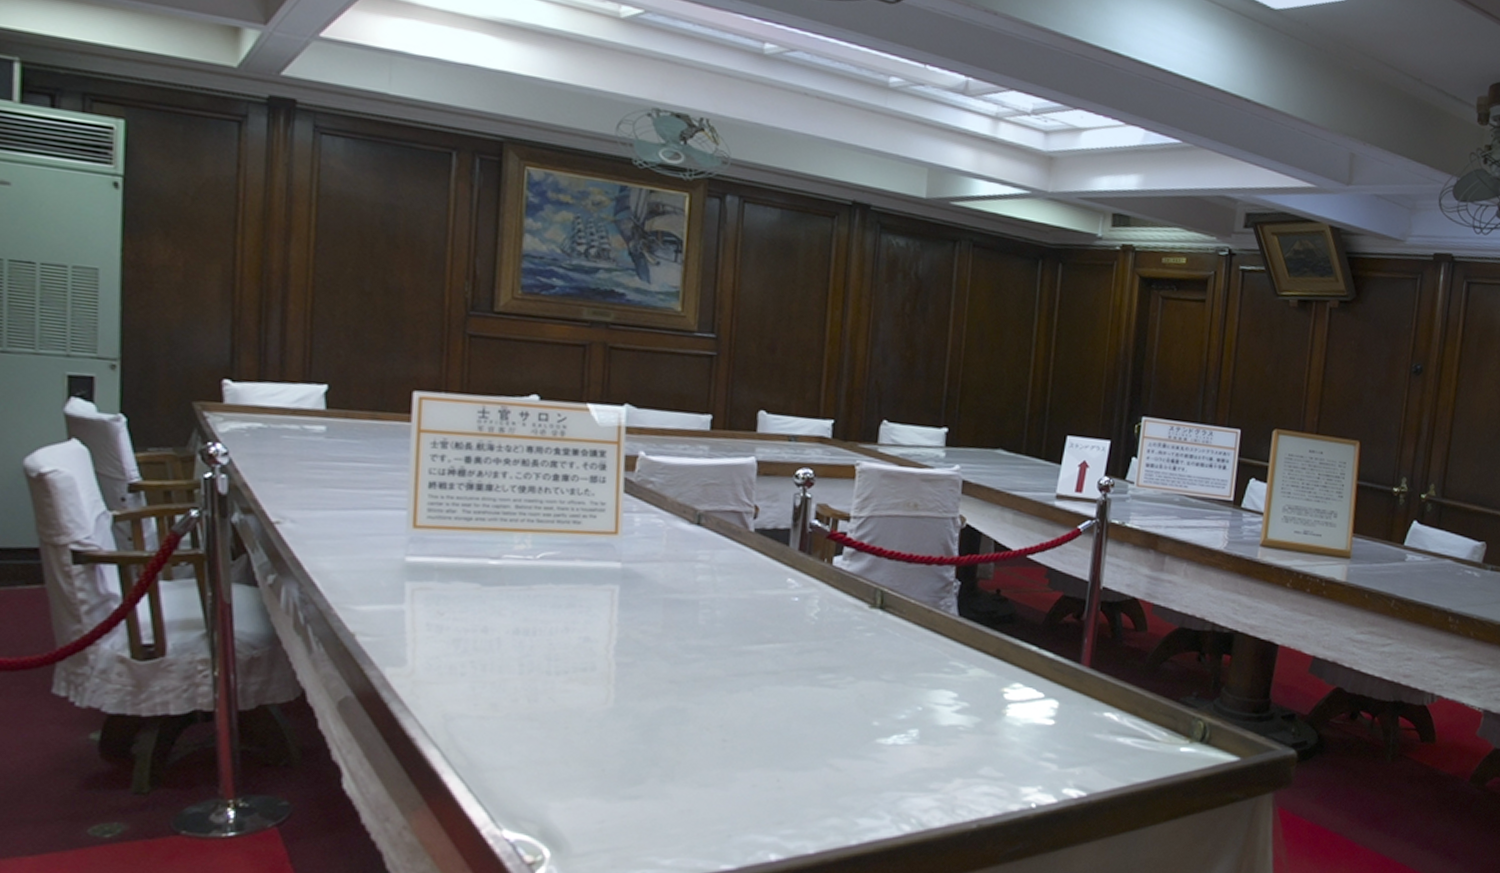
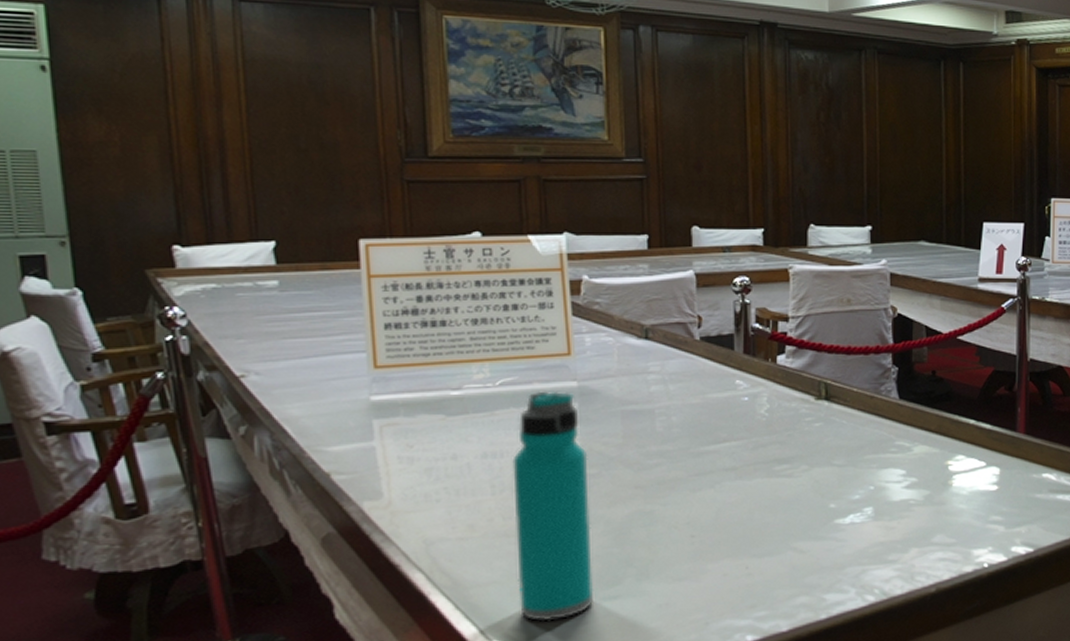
water bottle: none [535,569,624,816] -> present [512,391,594,622]

